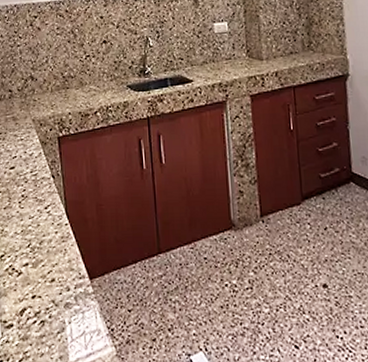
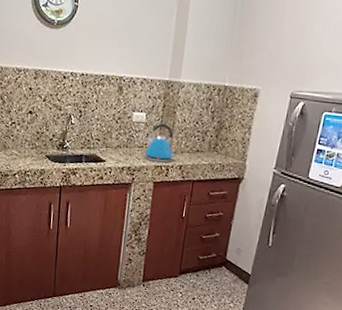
kettle: none [233,29,269,73] -> present [144,123,176,163]

